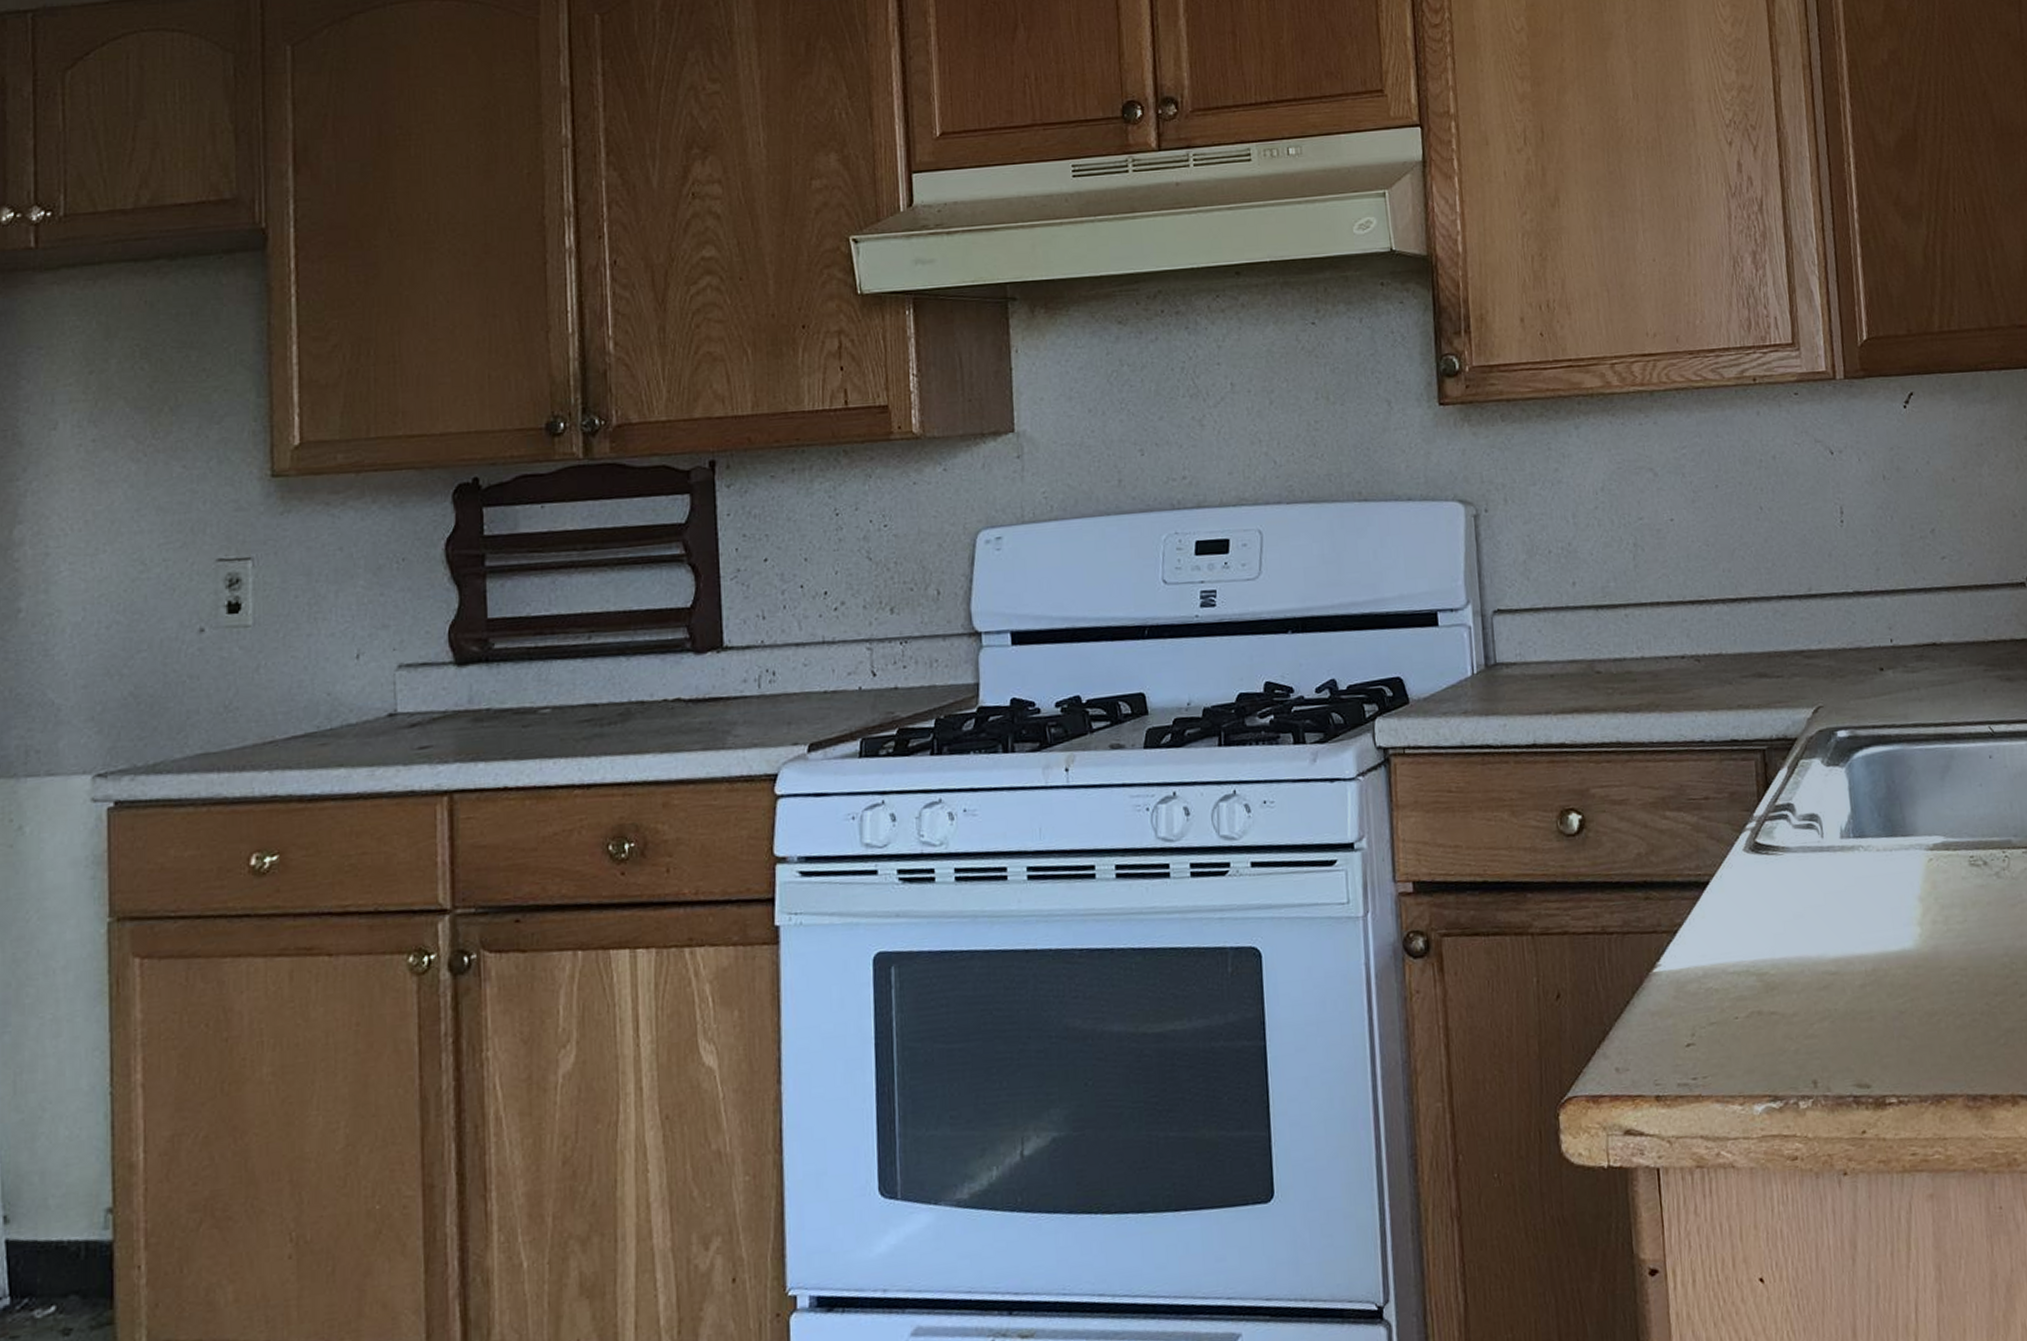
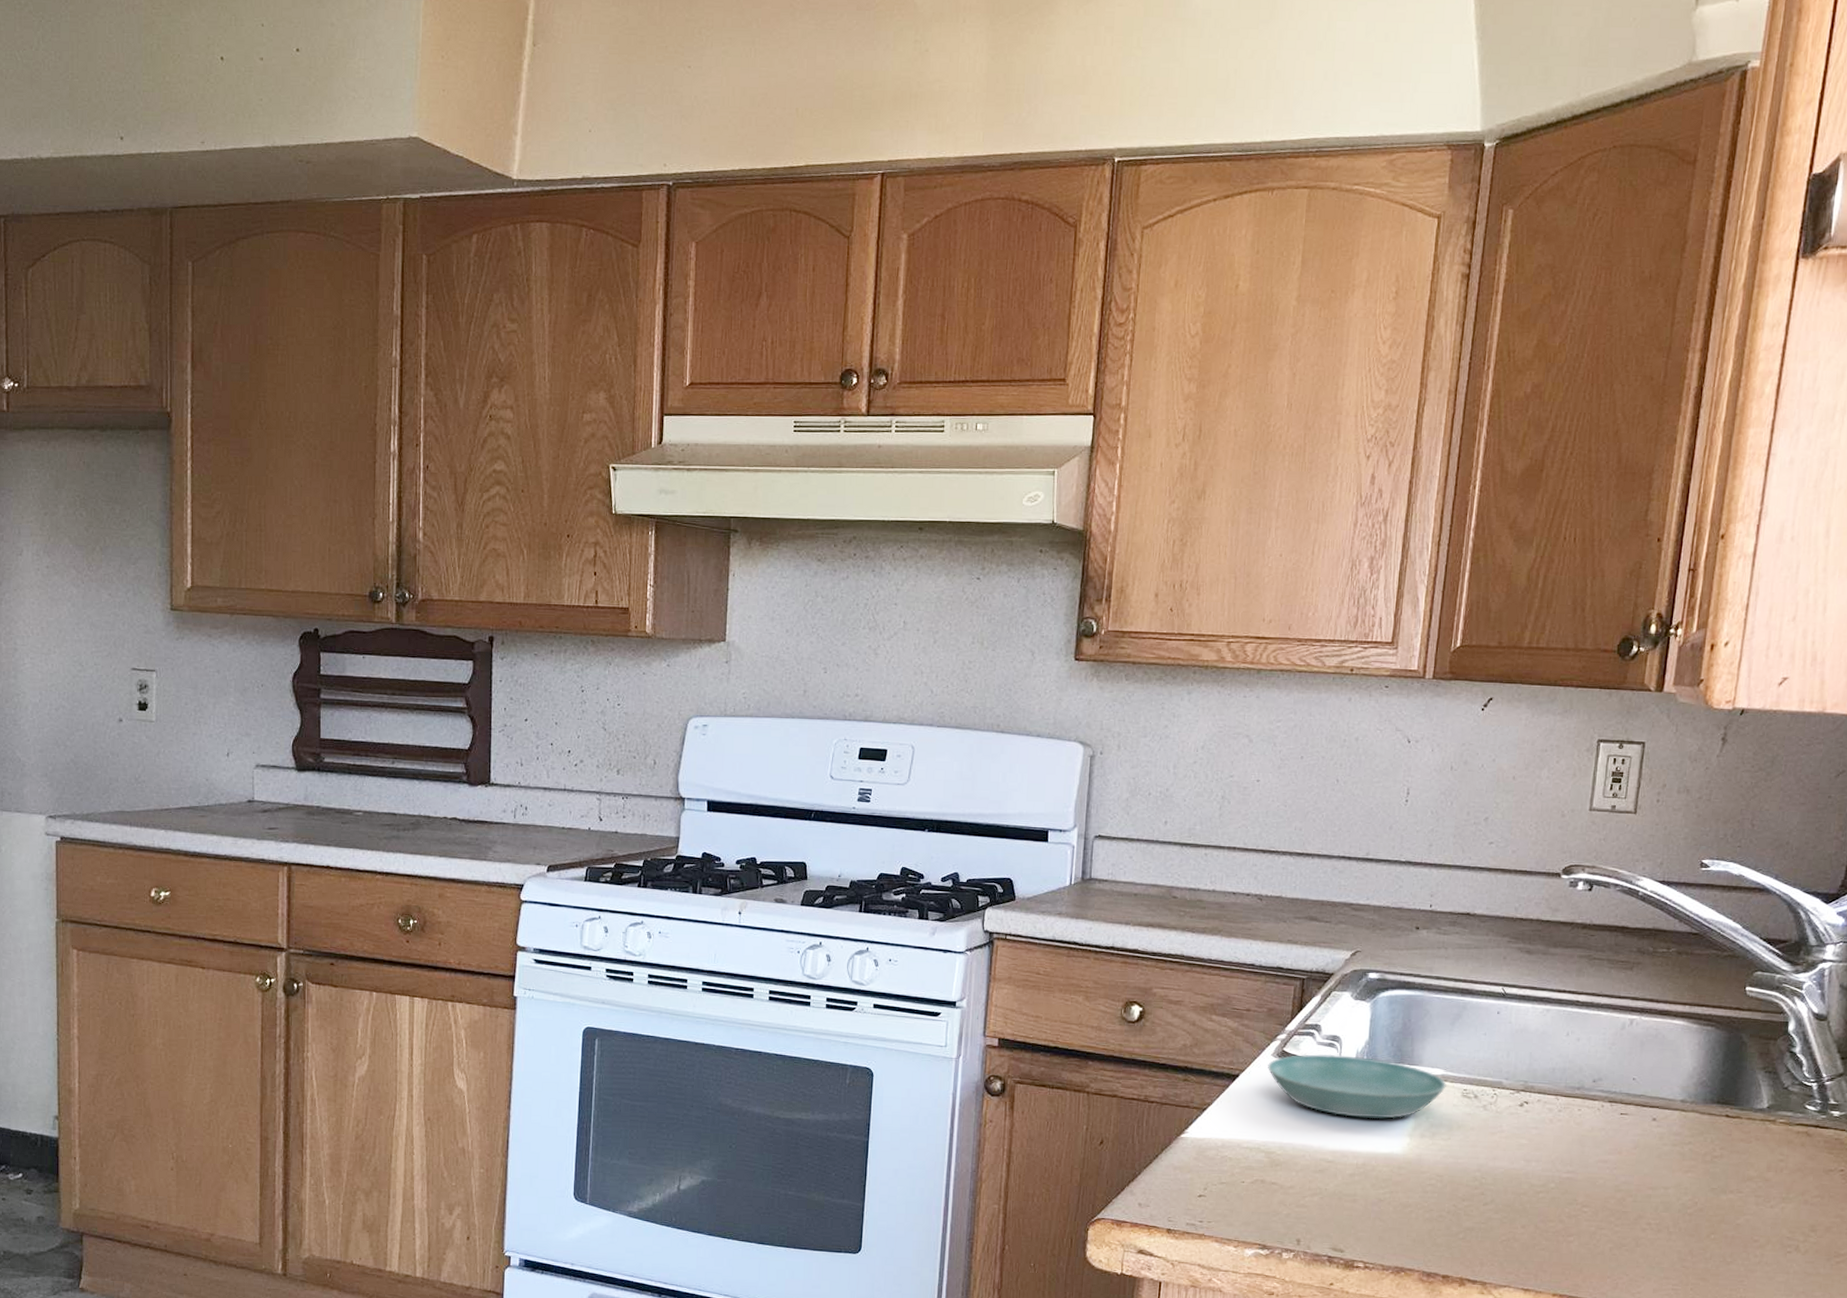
saucer: none [1741,835,1950,914] -> present [1268,1054,1447,1119]

